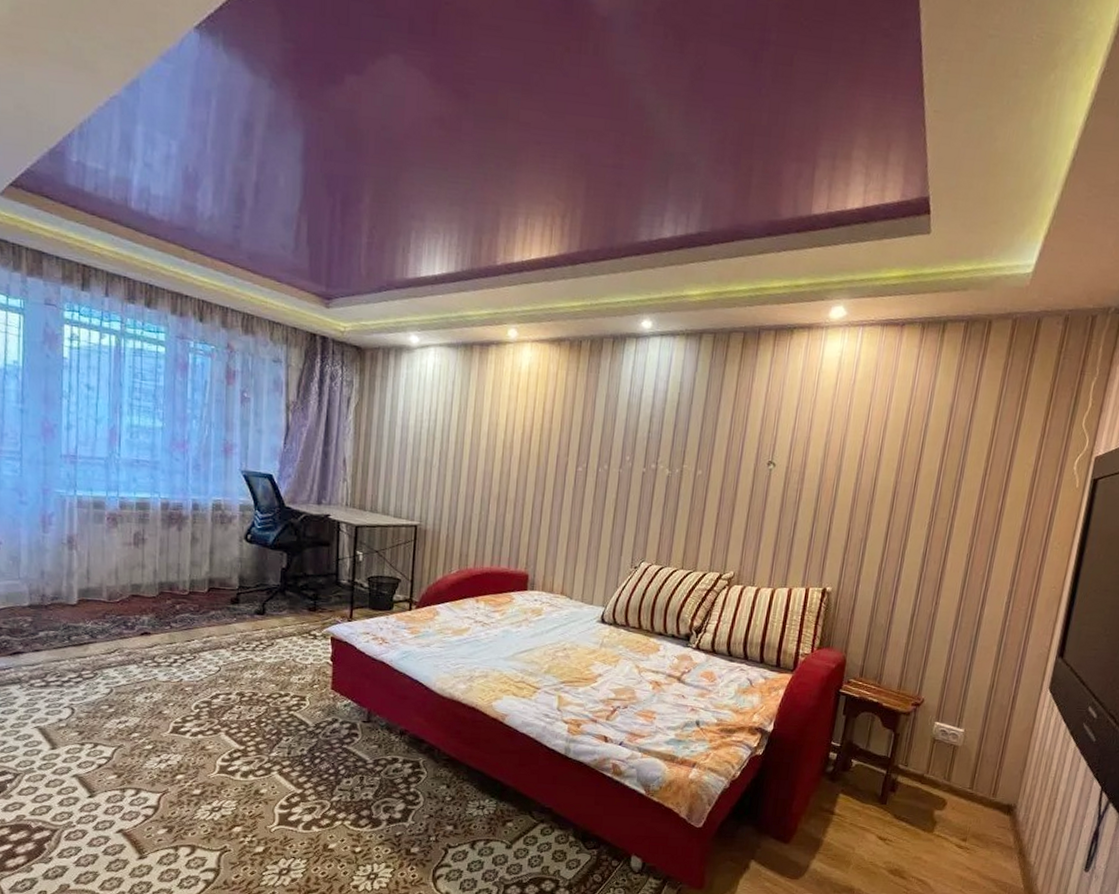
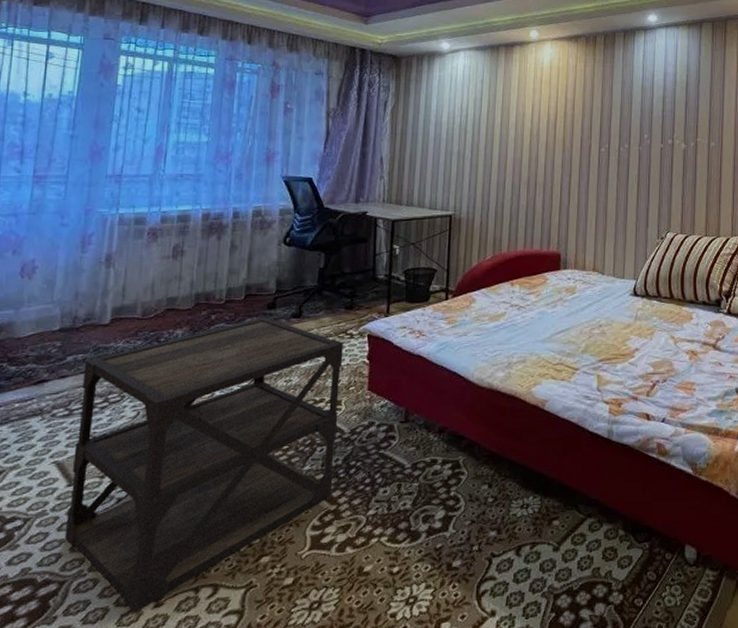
side table: none [52,611,307,862] -> present [64,316,344,613]

